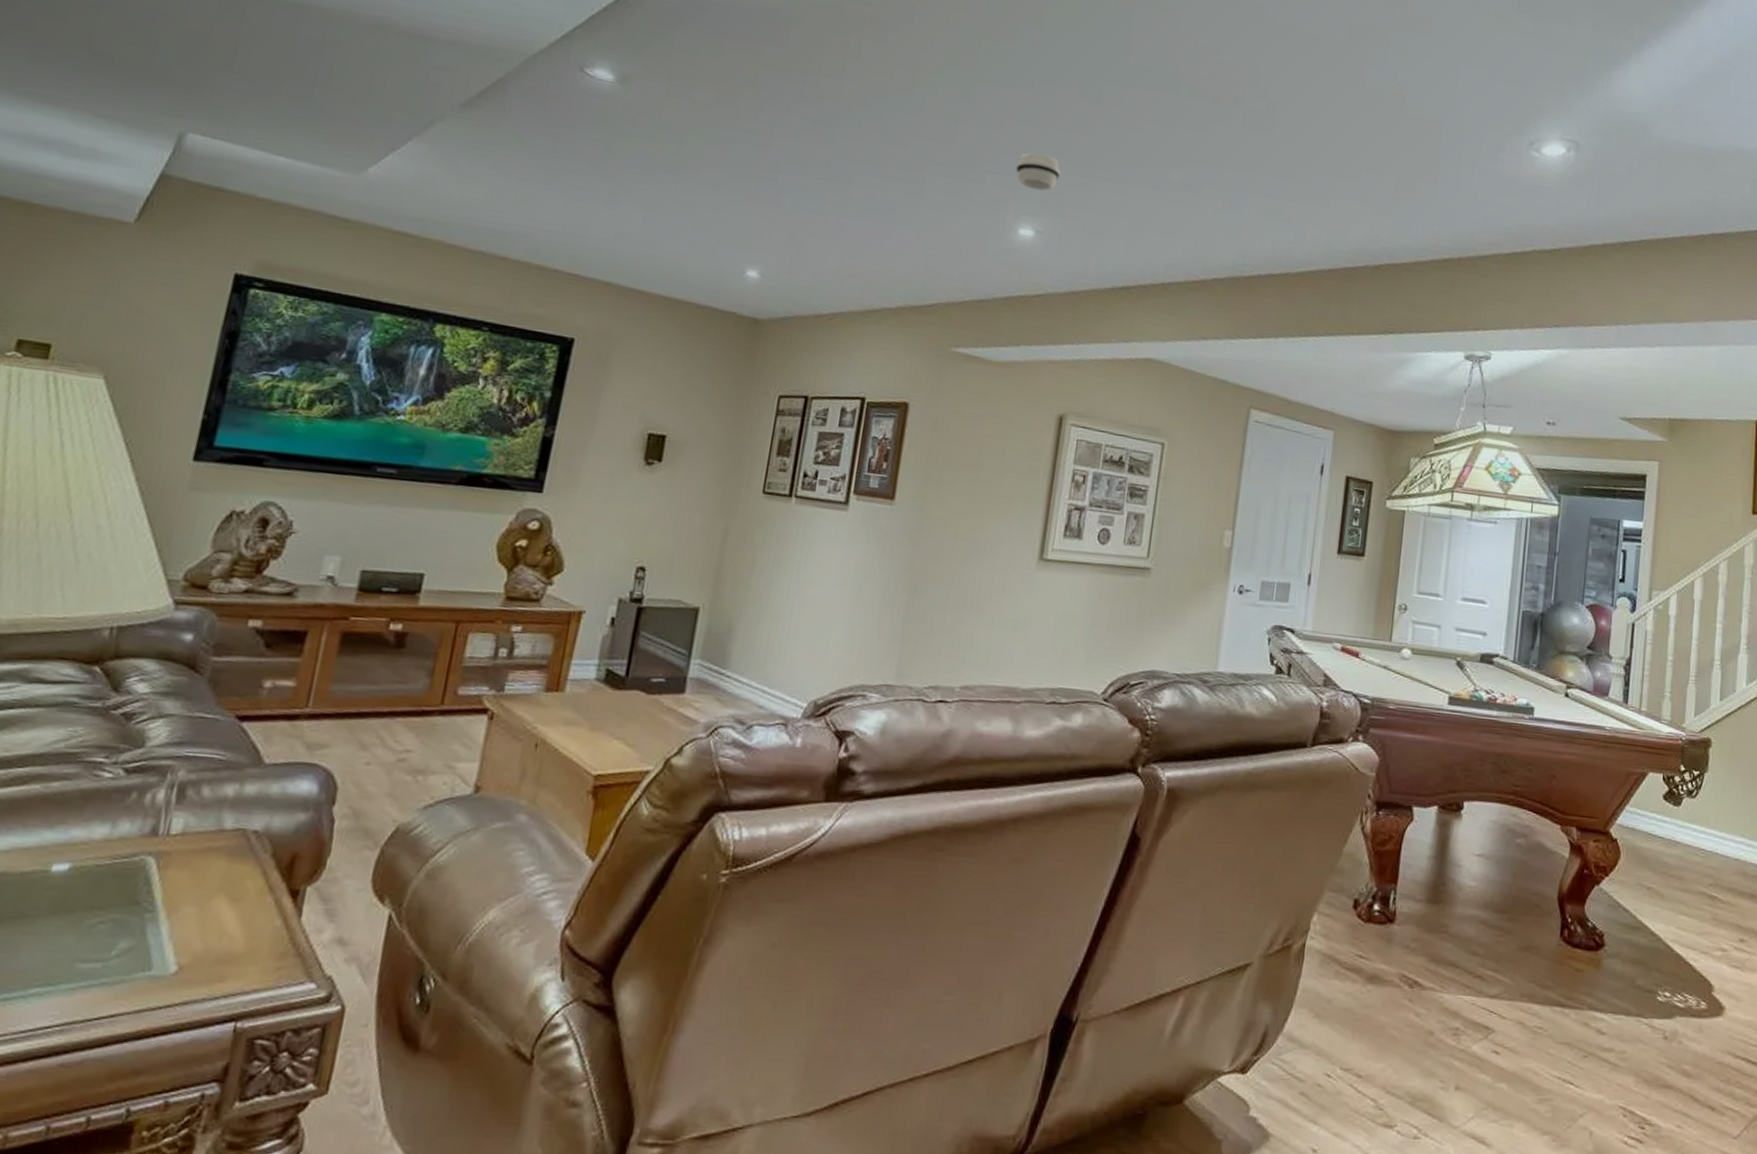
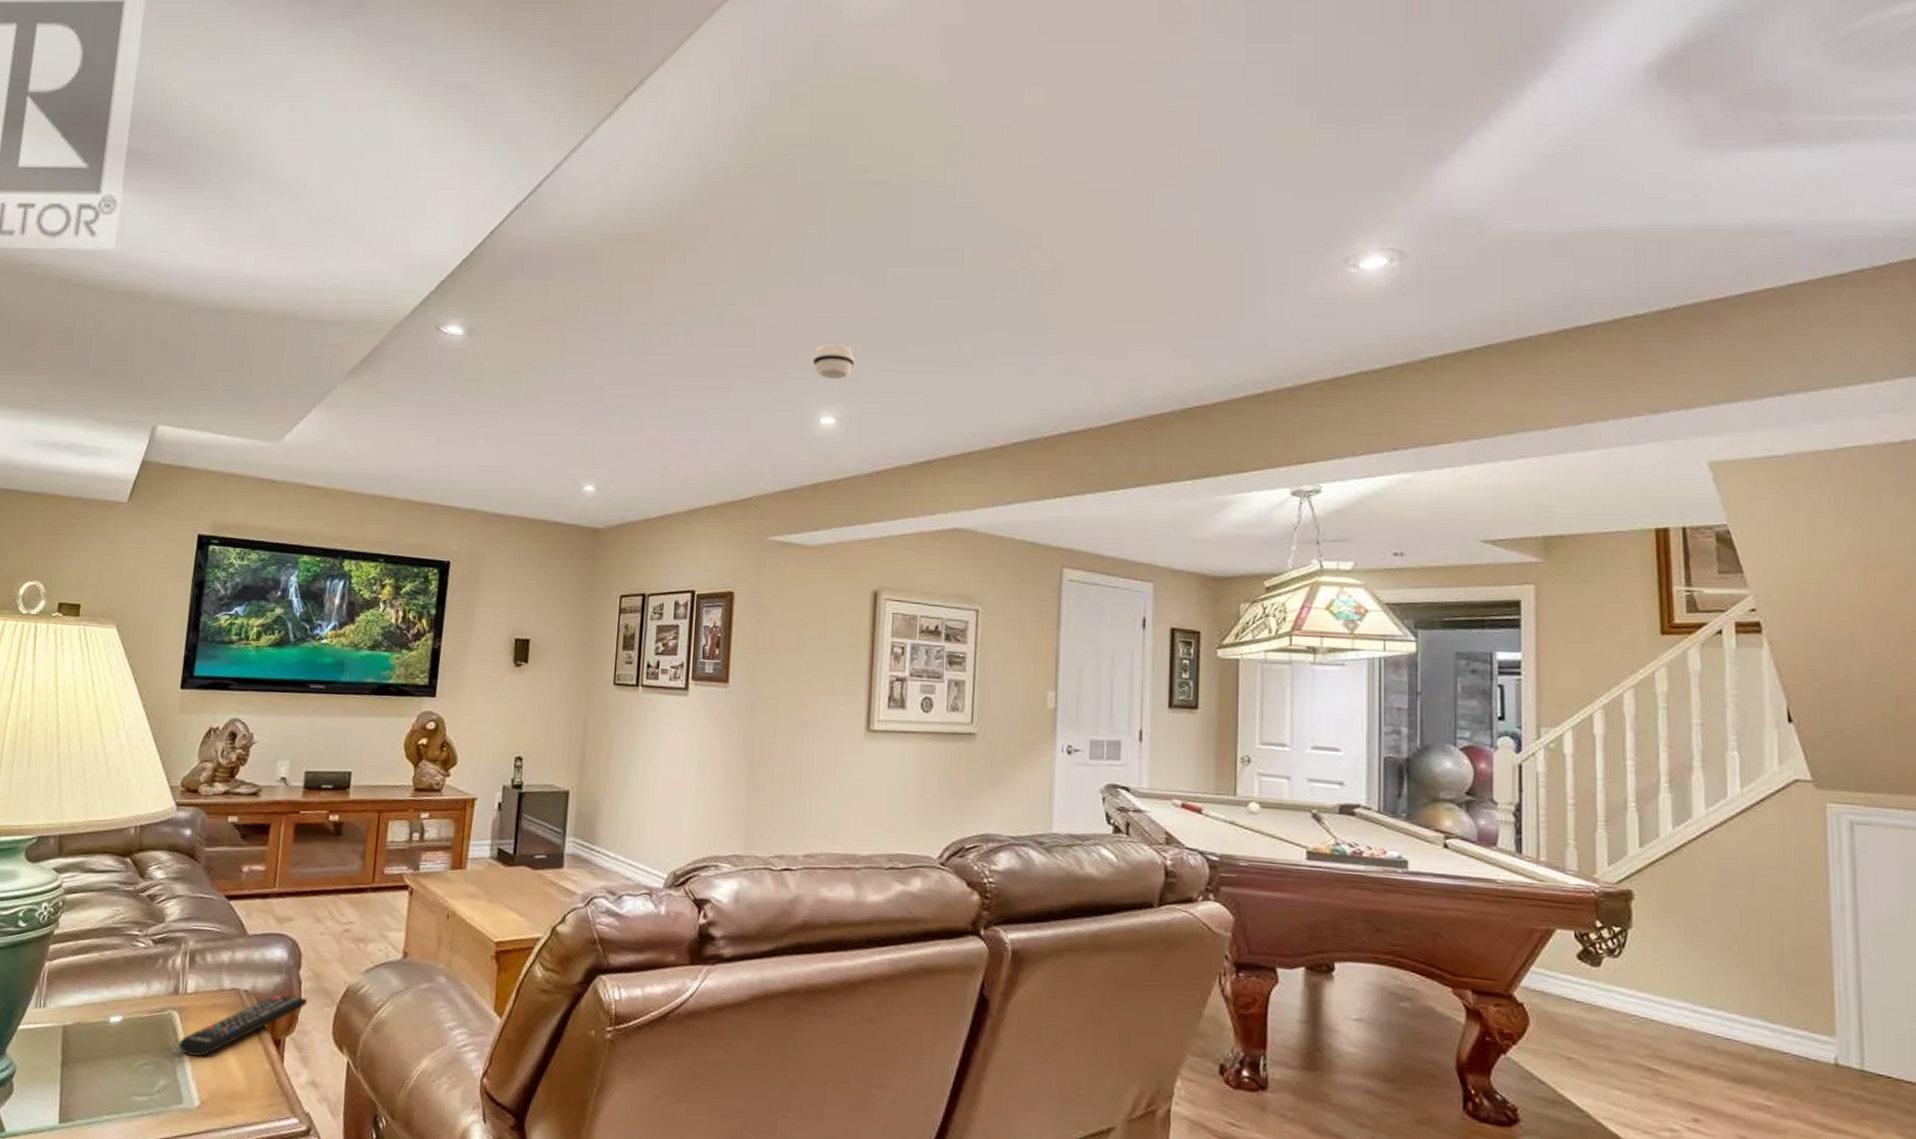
remote control: none [152,836,342,913] -> present [178,994,308,1057]

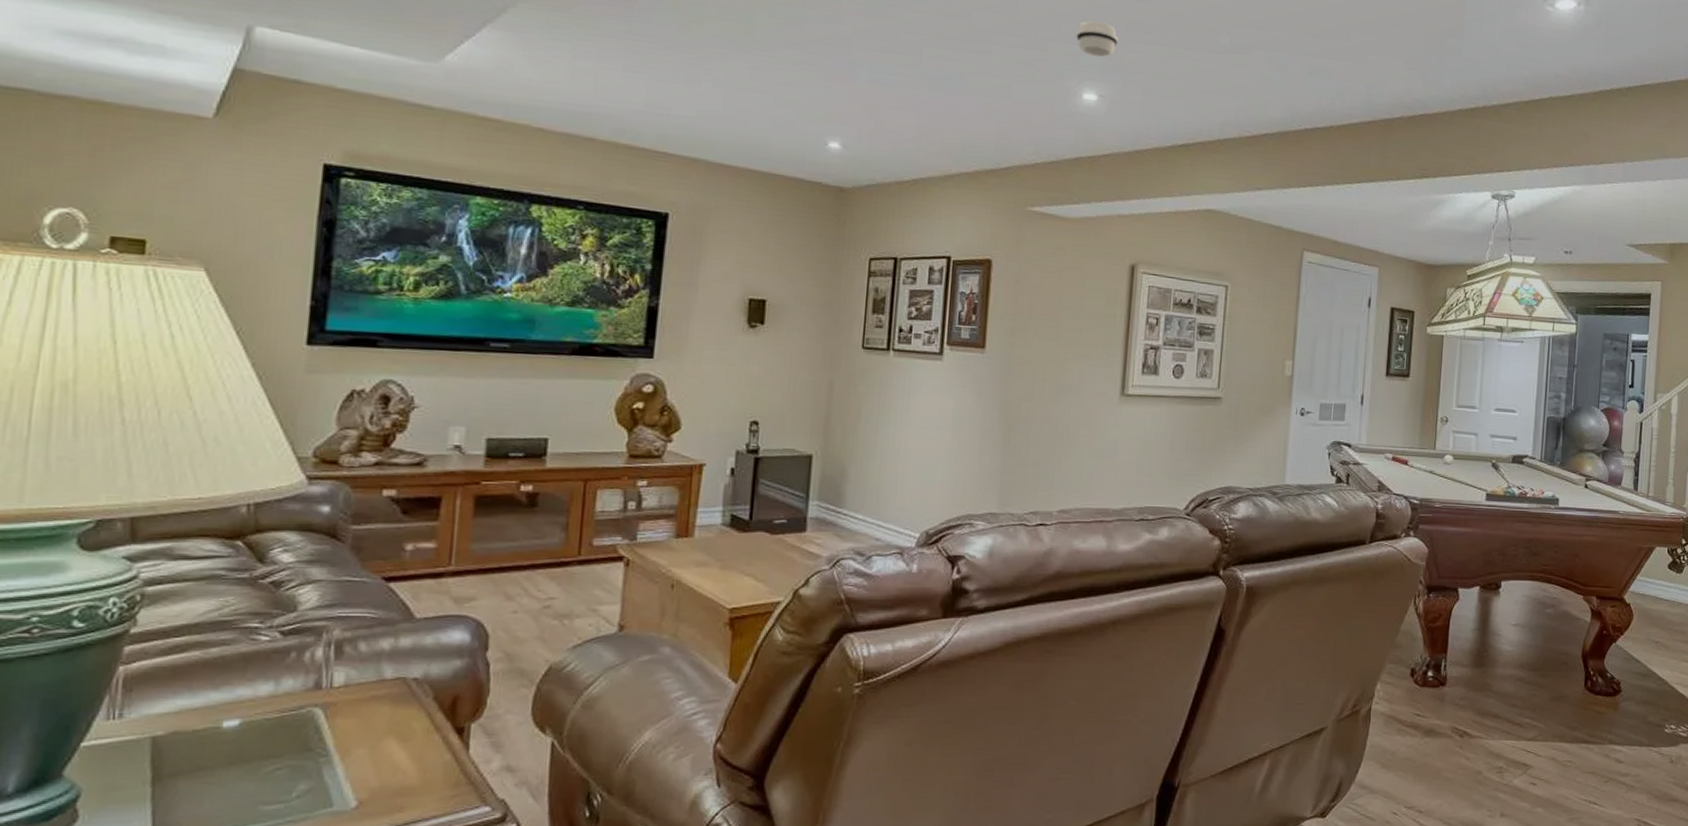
remote control: present [178,994,308,1057] -> none [324,680,499,756]

